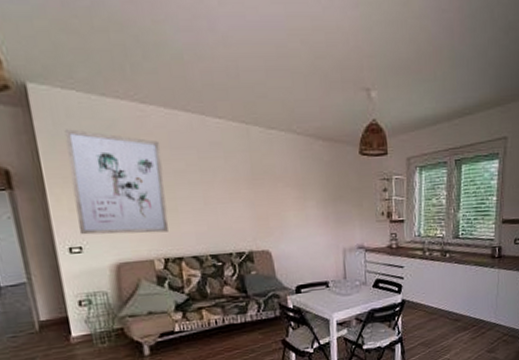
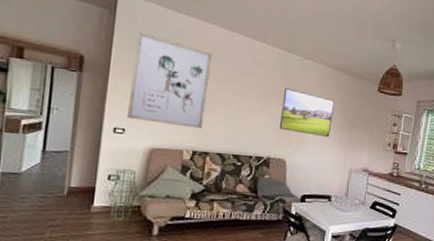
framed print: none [252,168,314,218] -> present [279,88,334,138]

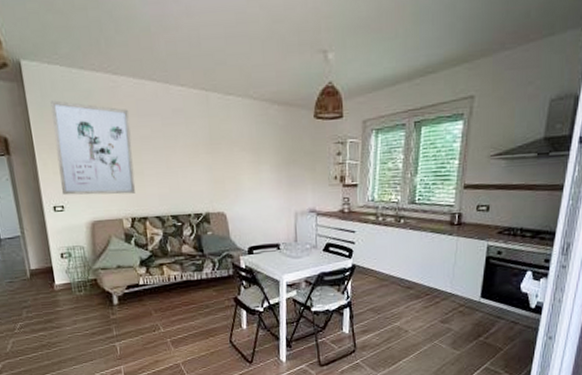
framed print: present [279,88,334,138] -> none [210,133,268,182]

